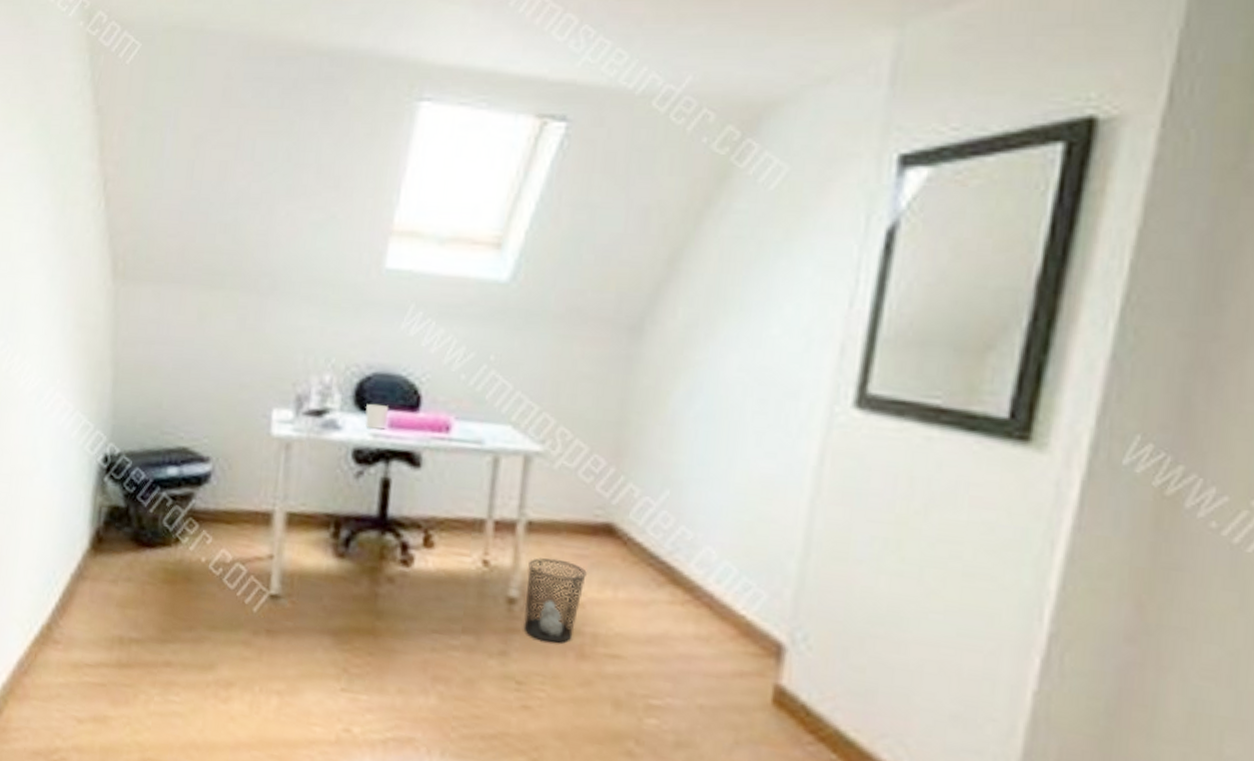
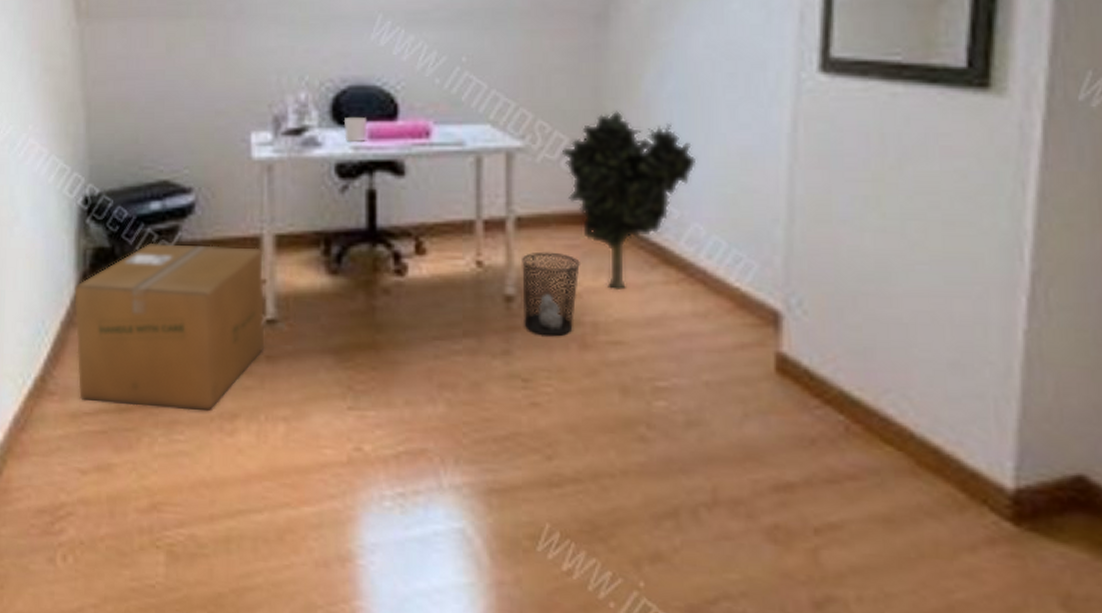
box: none [82,507,273,677] -> present [74,243,265,411]
tree: none [579,425,717,606] -> present [561,111,697,291]

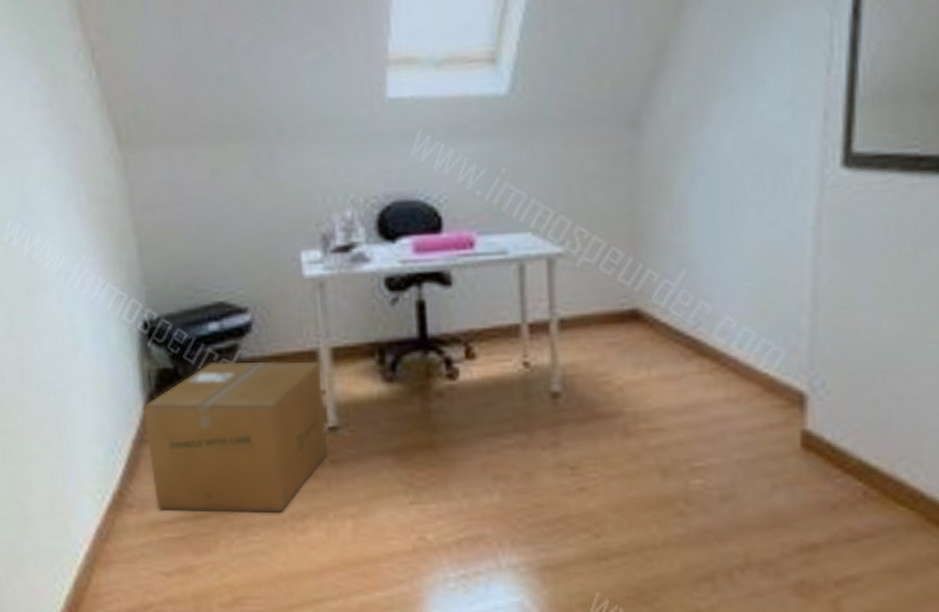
mug: present [343,116,367,143] -> none [389,231,414,257]
waste bin: present [522,251,580,336] -> none [566,350,620,428]
tree: present [561,111,697,291] -> none [599,213,728,383]

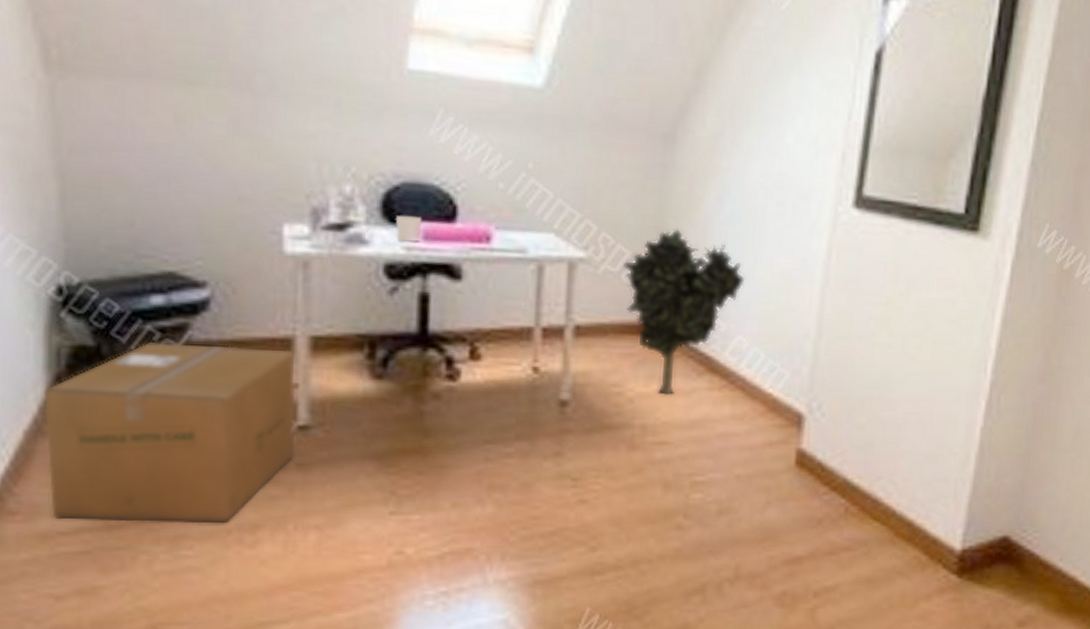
mug: none [389,231,414,257] -> present [395,215,423,243]
tree: none [599,213,728,383] -> present [622,229,745,396]

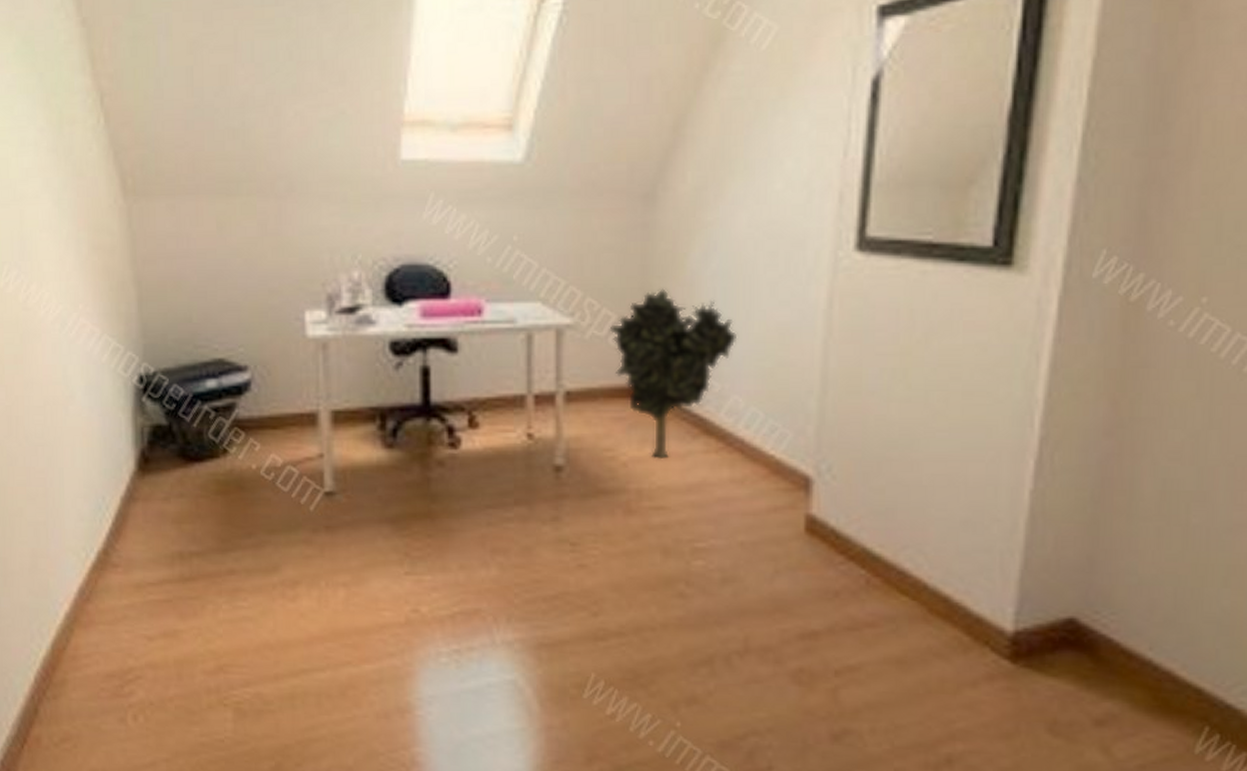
box: present [44,342,296,524] -> none [133,420,324,579]
mug: present [395,215,423,243] -> none [396,295,421,321]

